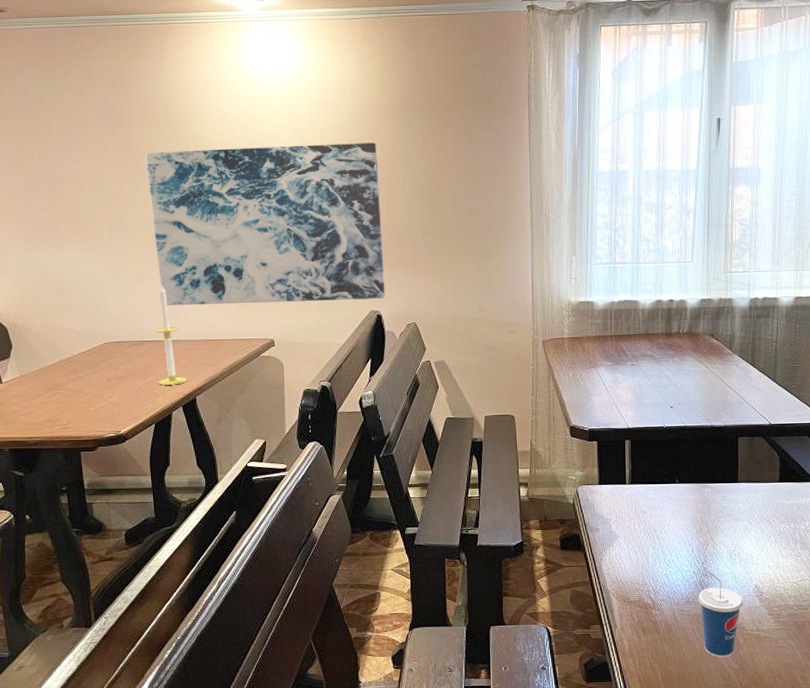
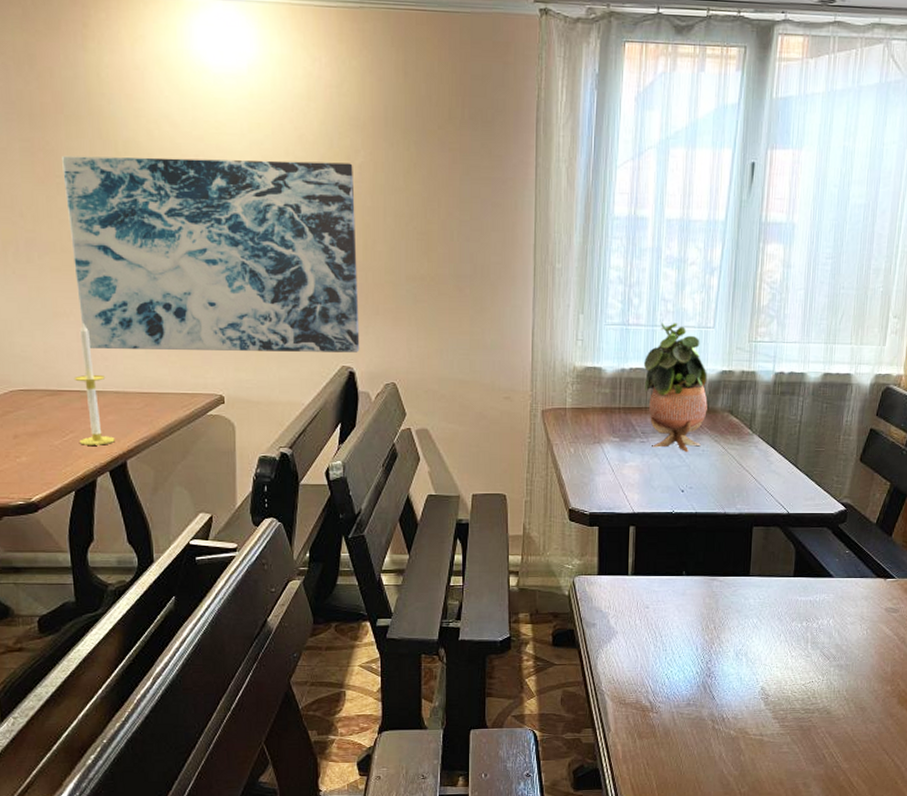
potted plant: none [630,260,690,373] -> present [643,323,708,453]
cup: present [698,571,743,657] -> none [700,672,747,764]

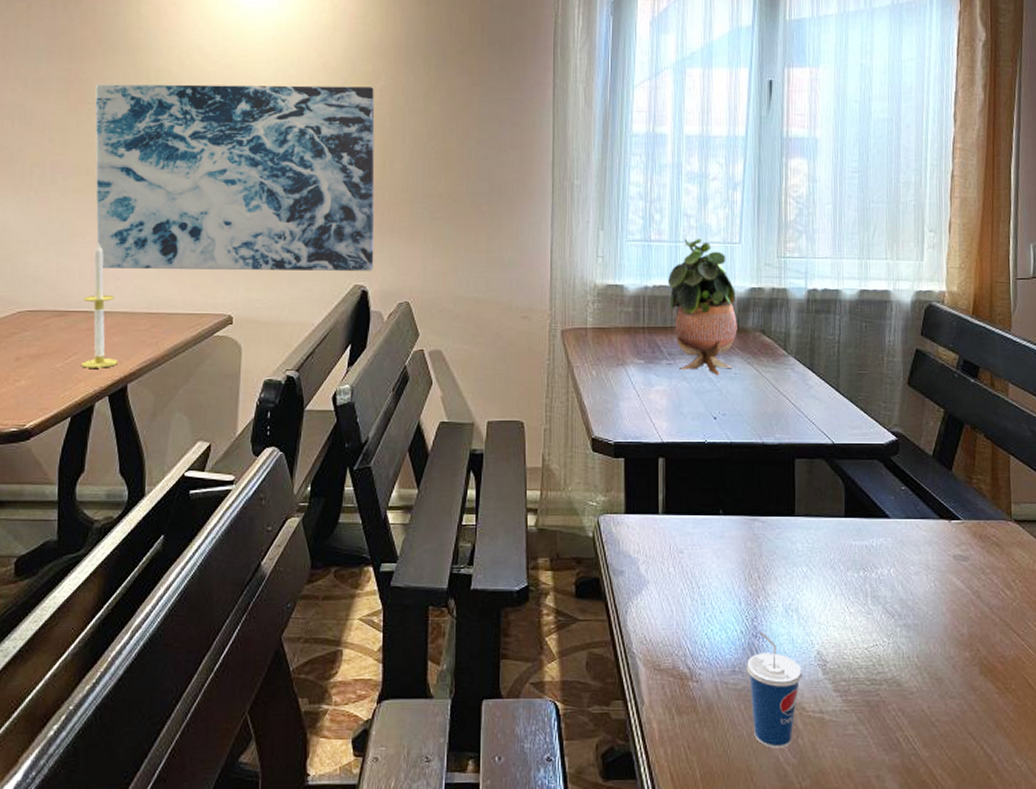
cup: none [700,672,747,764] -> present [747,631,802,748]

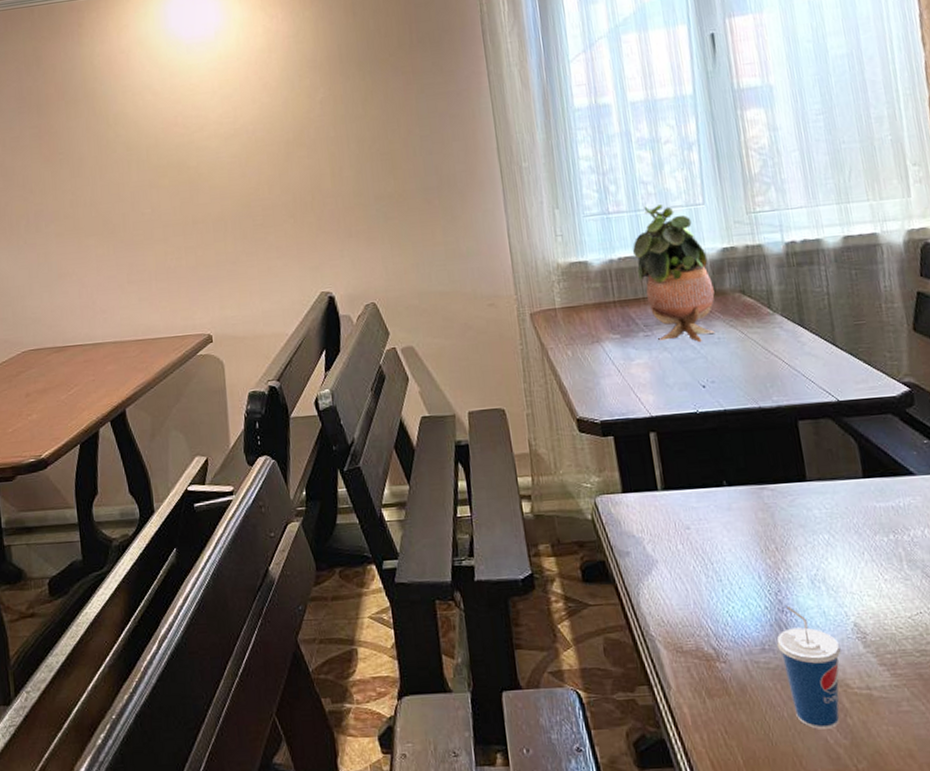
candle: present [81,243,118,368] -> none [77,281,114,398]
wall art: present [95,84,375,271] -> none [64,100,337,303]

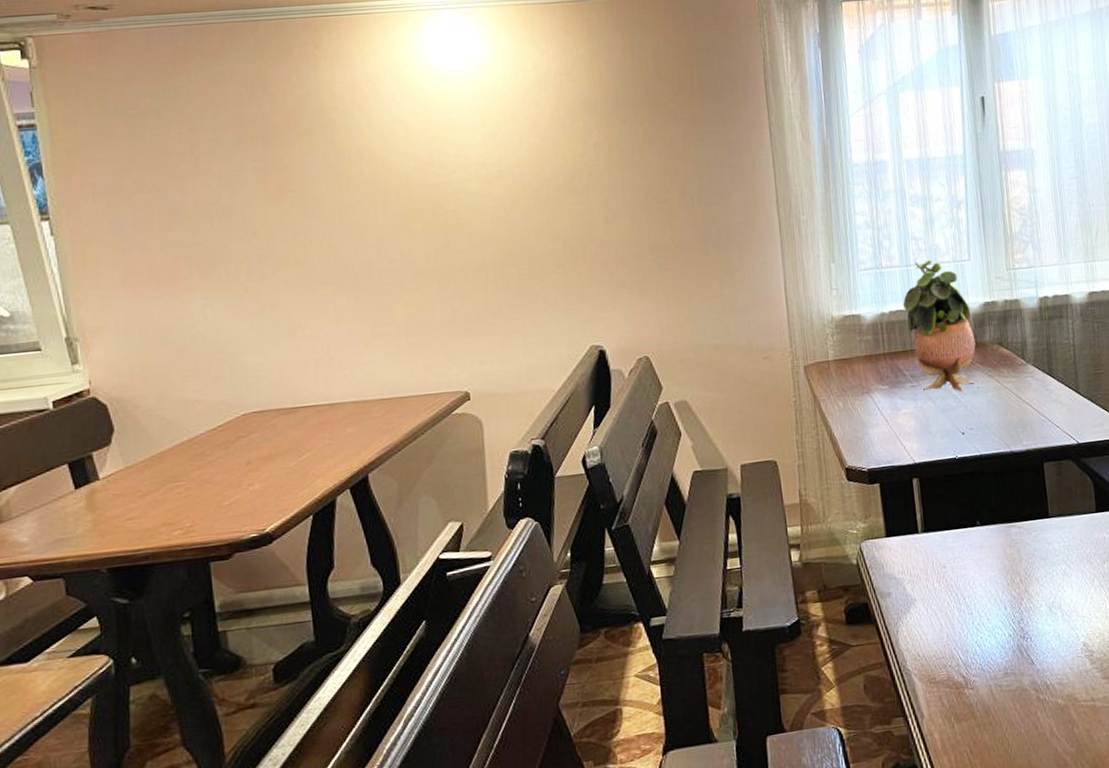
cup: present [776,605,841,729] -> none [1018,632,1072,741]

